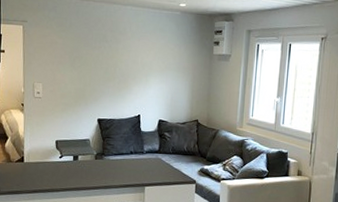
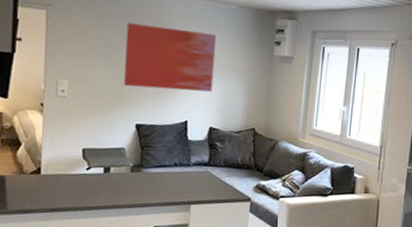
wall art: none [86,32,163,89] -> present [123,22,217,92]

